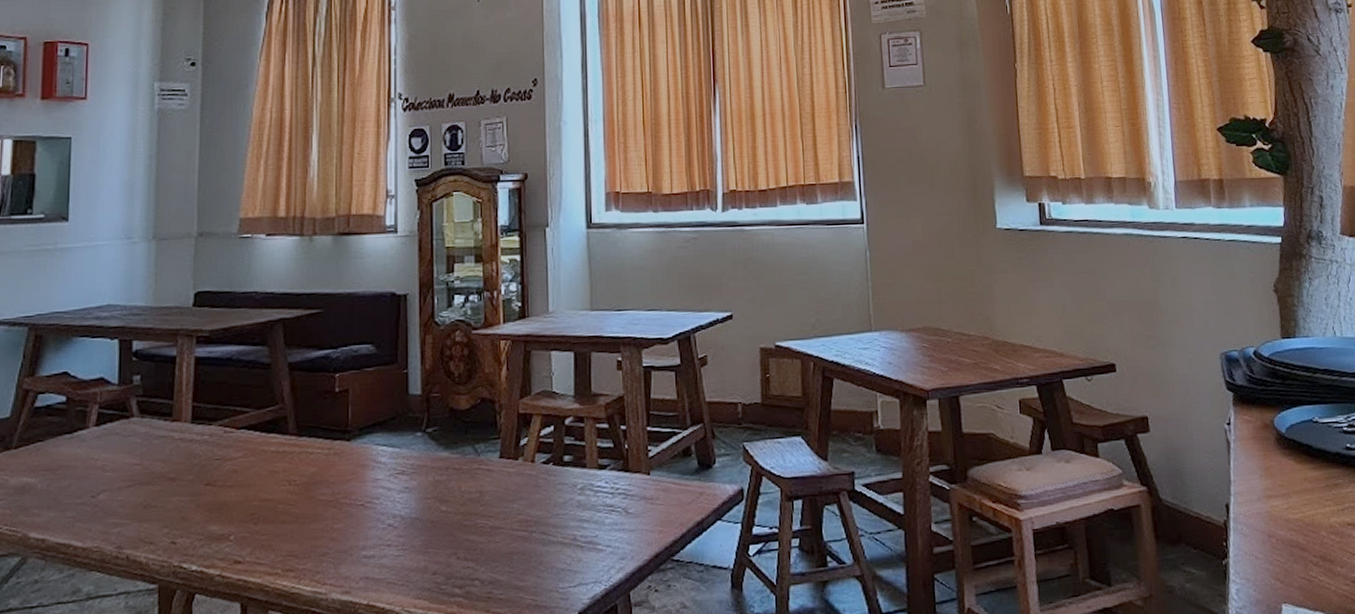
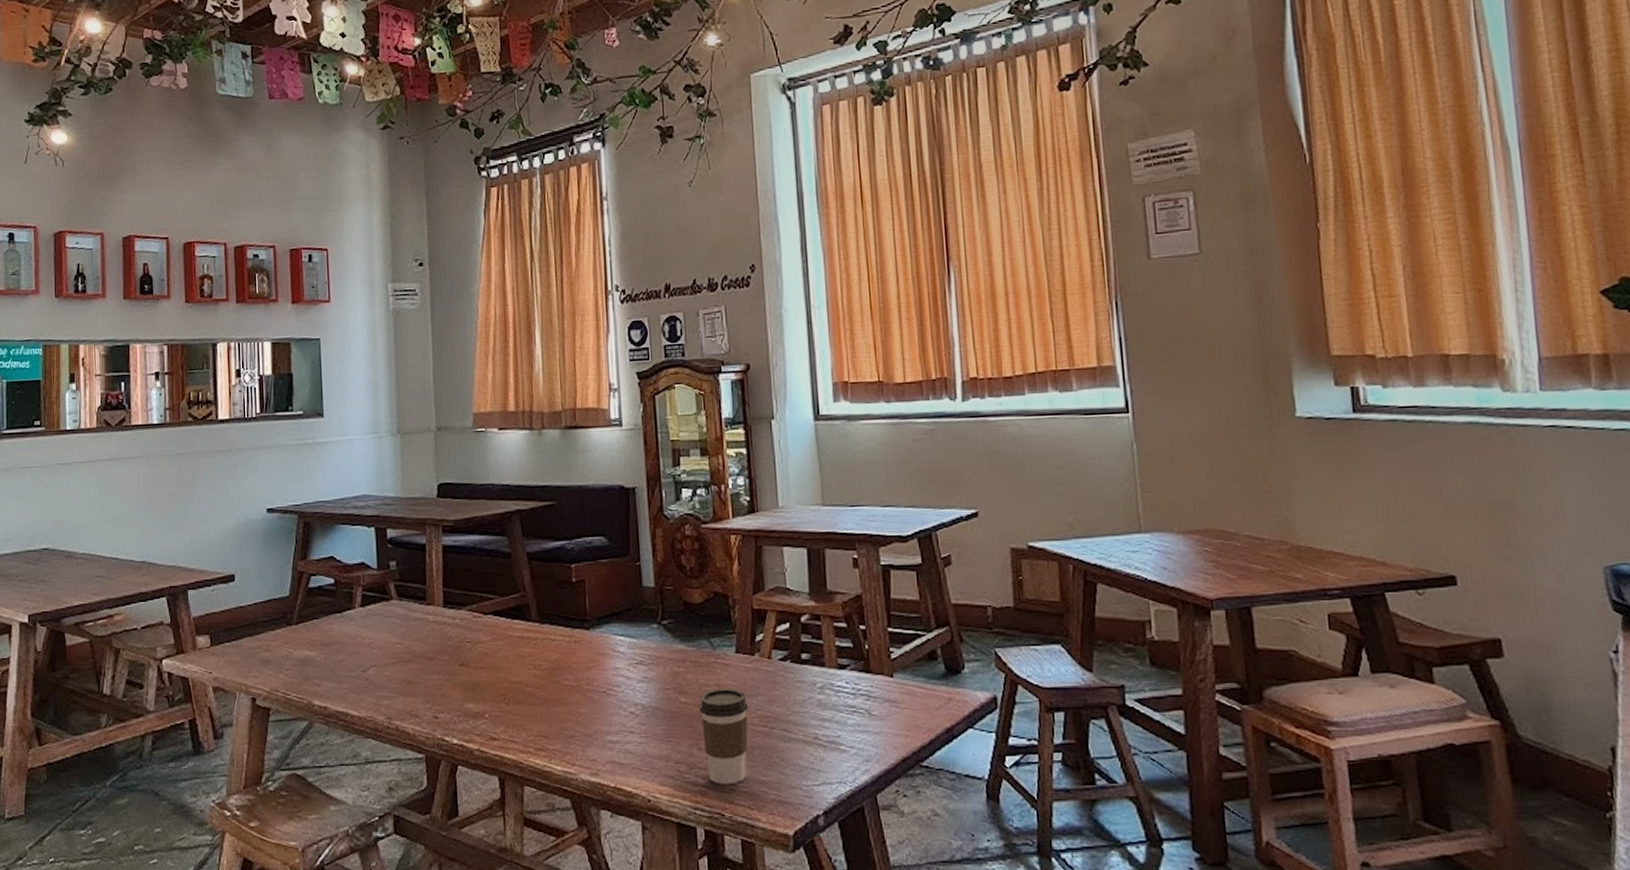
coffee cup: none [460,494,510,593] -> present [699,688,749,785]

